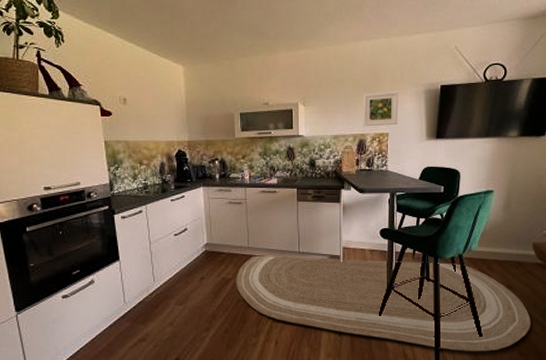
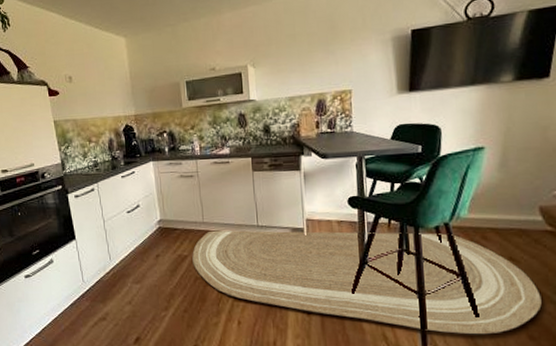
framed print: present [363,92,398,127] -> none [320,42,362,85]

